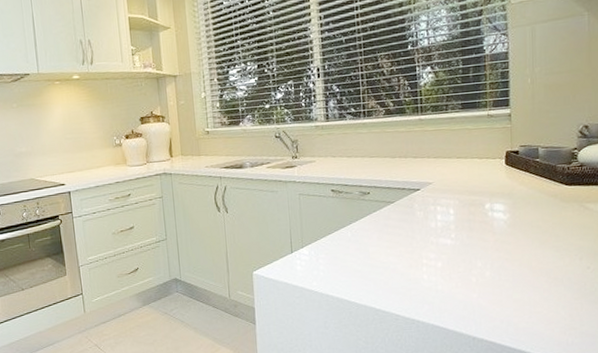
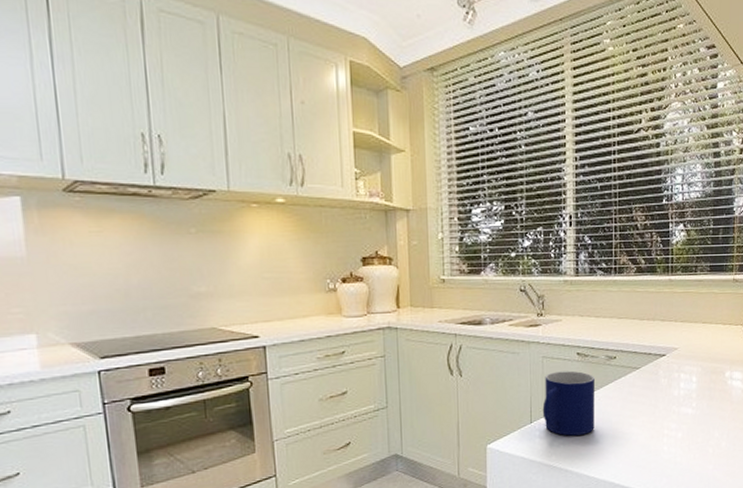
mug: none [301,206,352,265] -> present [542,370,595,436]

